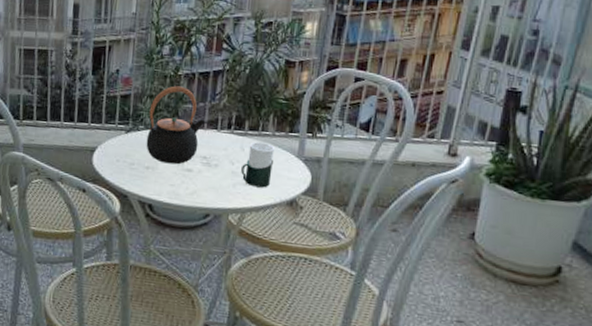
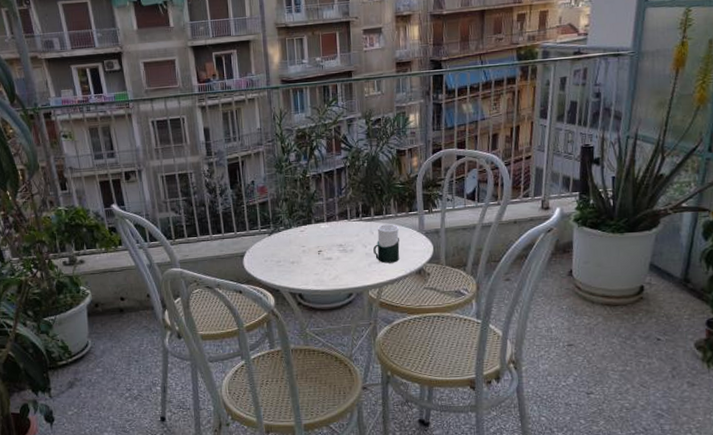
teapot: present [146,86,206,165] -> none [286,187,337,256]

